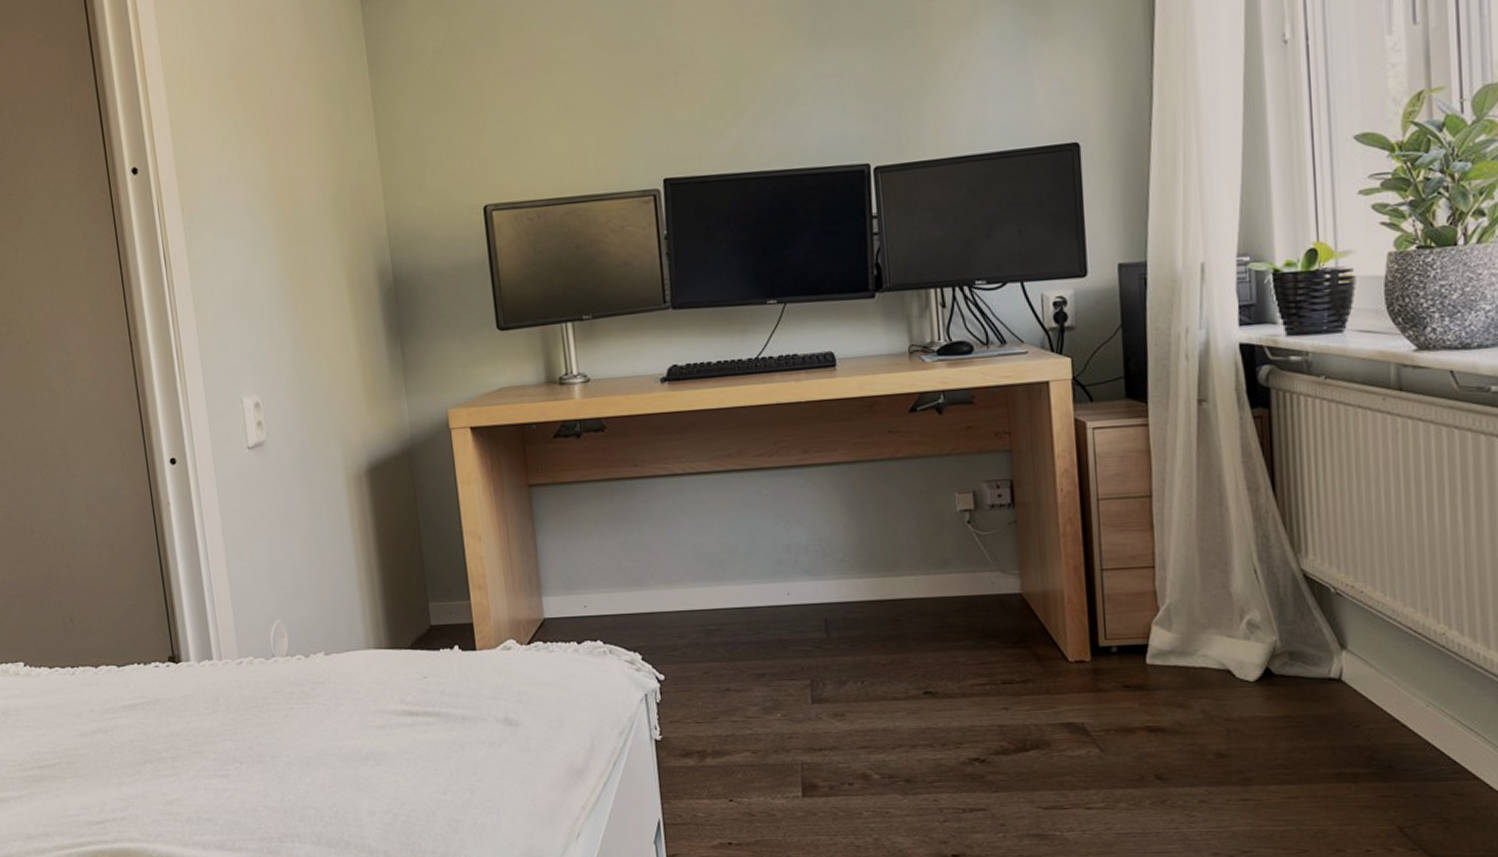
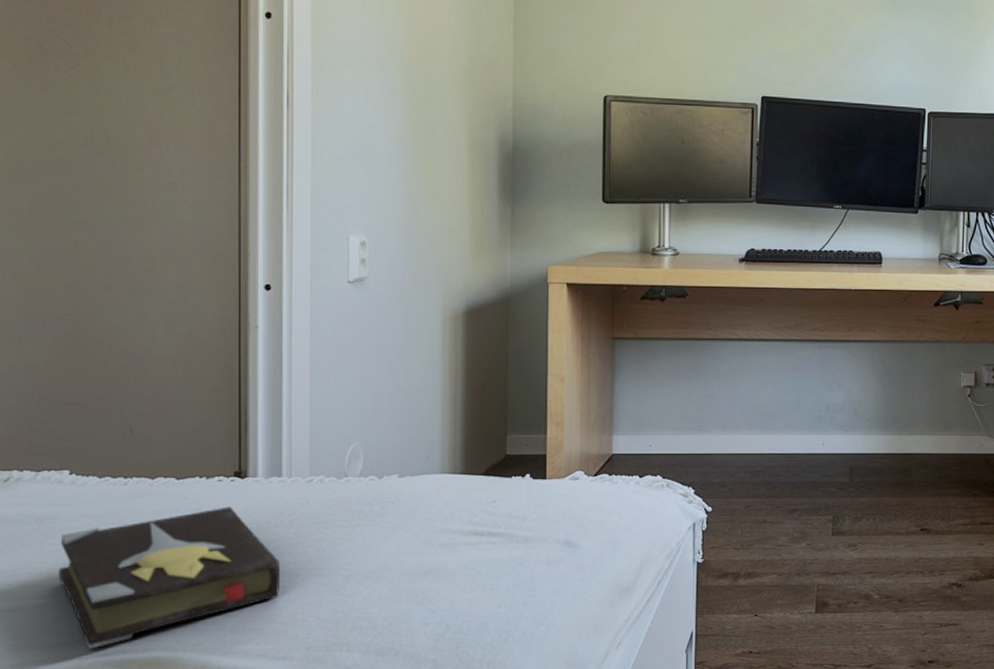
hardback book: none [25,693,227,840] -> present [58,507,281,649]

